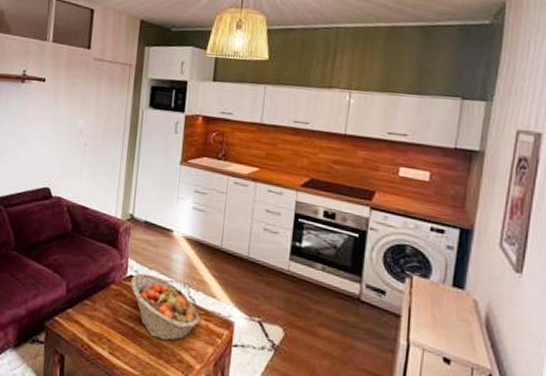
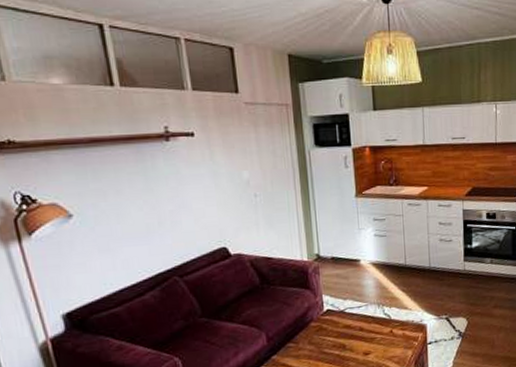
fruit basket: present [130,273,201,342] -> none [328,304,398,358]

